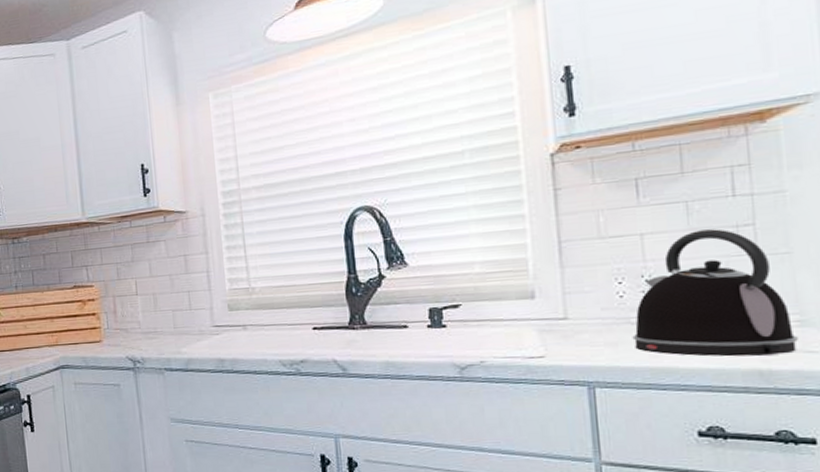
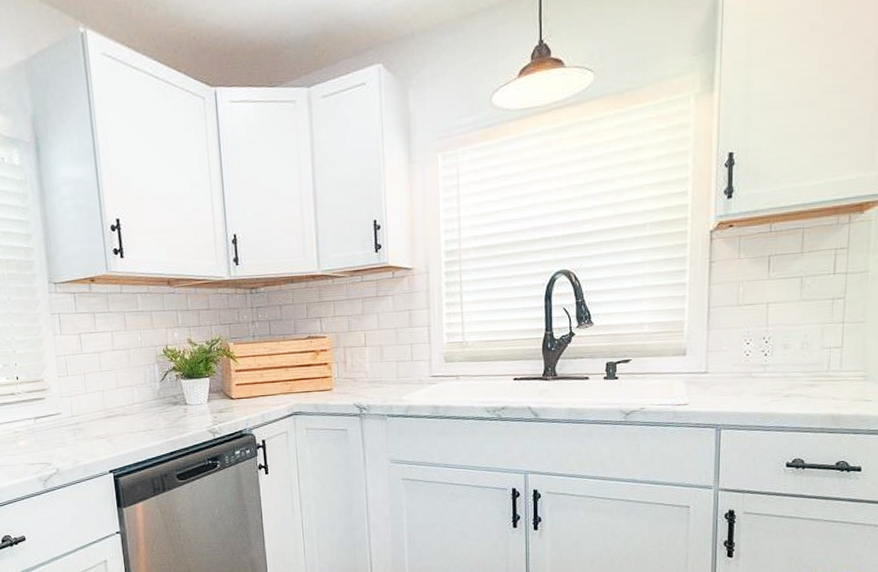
kettle: present [632,229,800,357] -> none [751,301,862,404]

